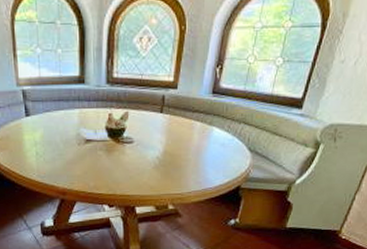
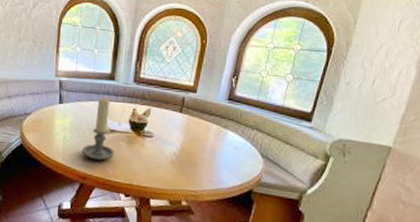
candle holder: none [58,105,94,174] -> present [82,97,115,161]

